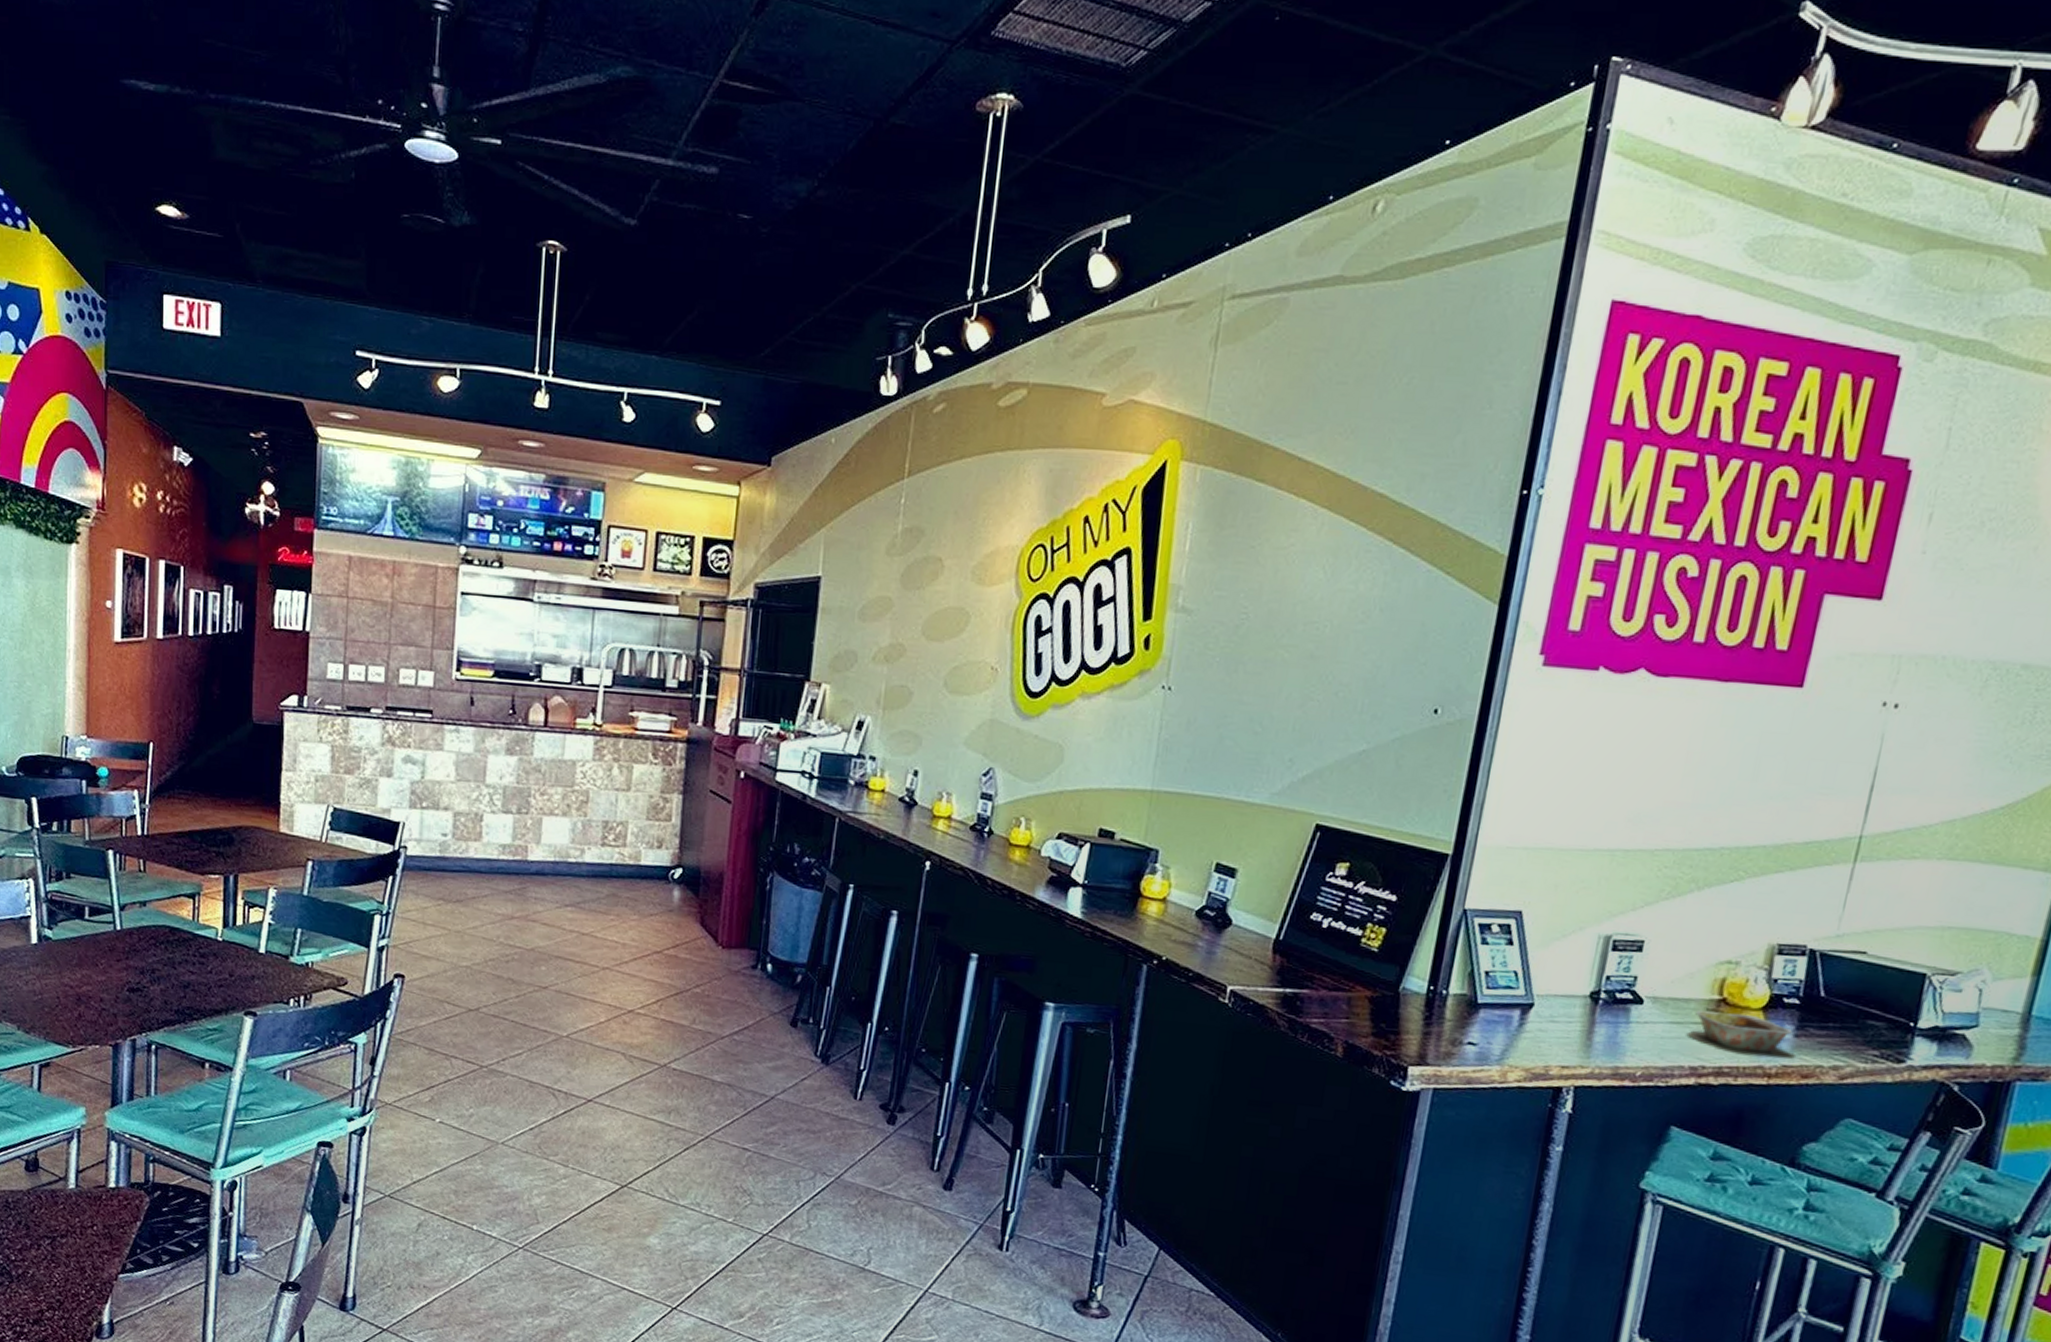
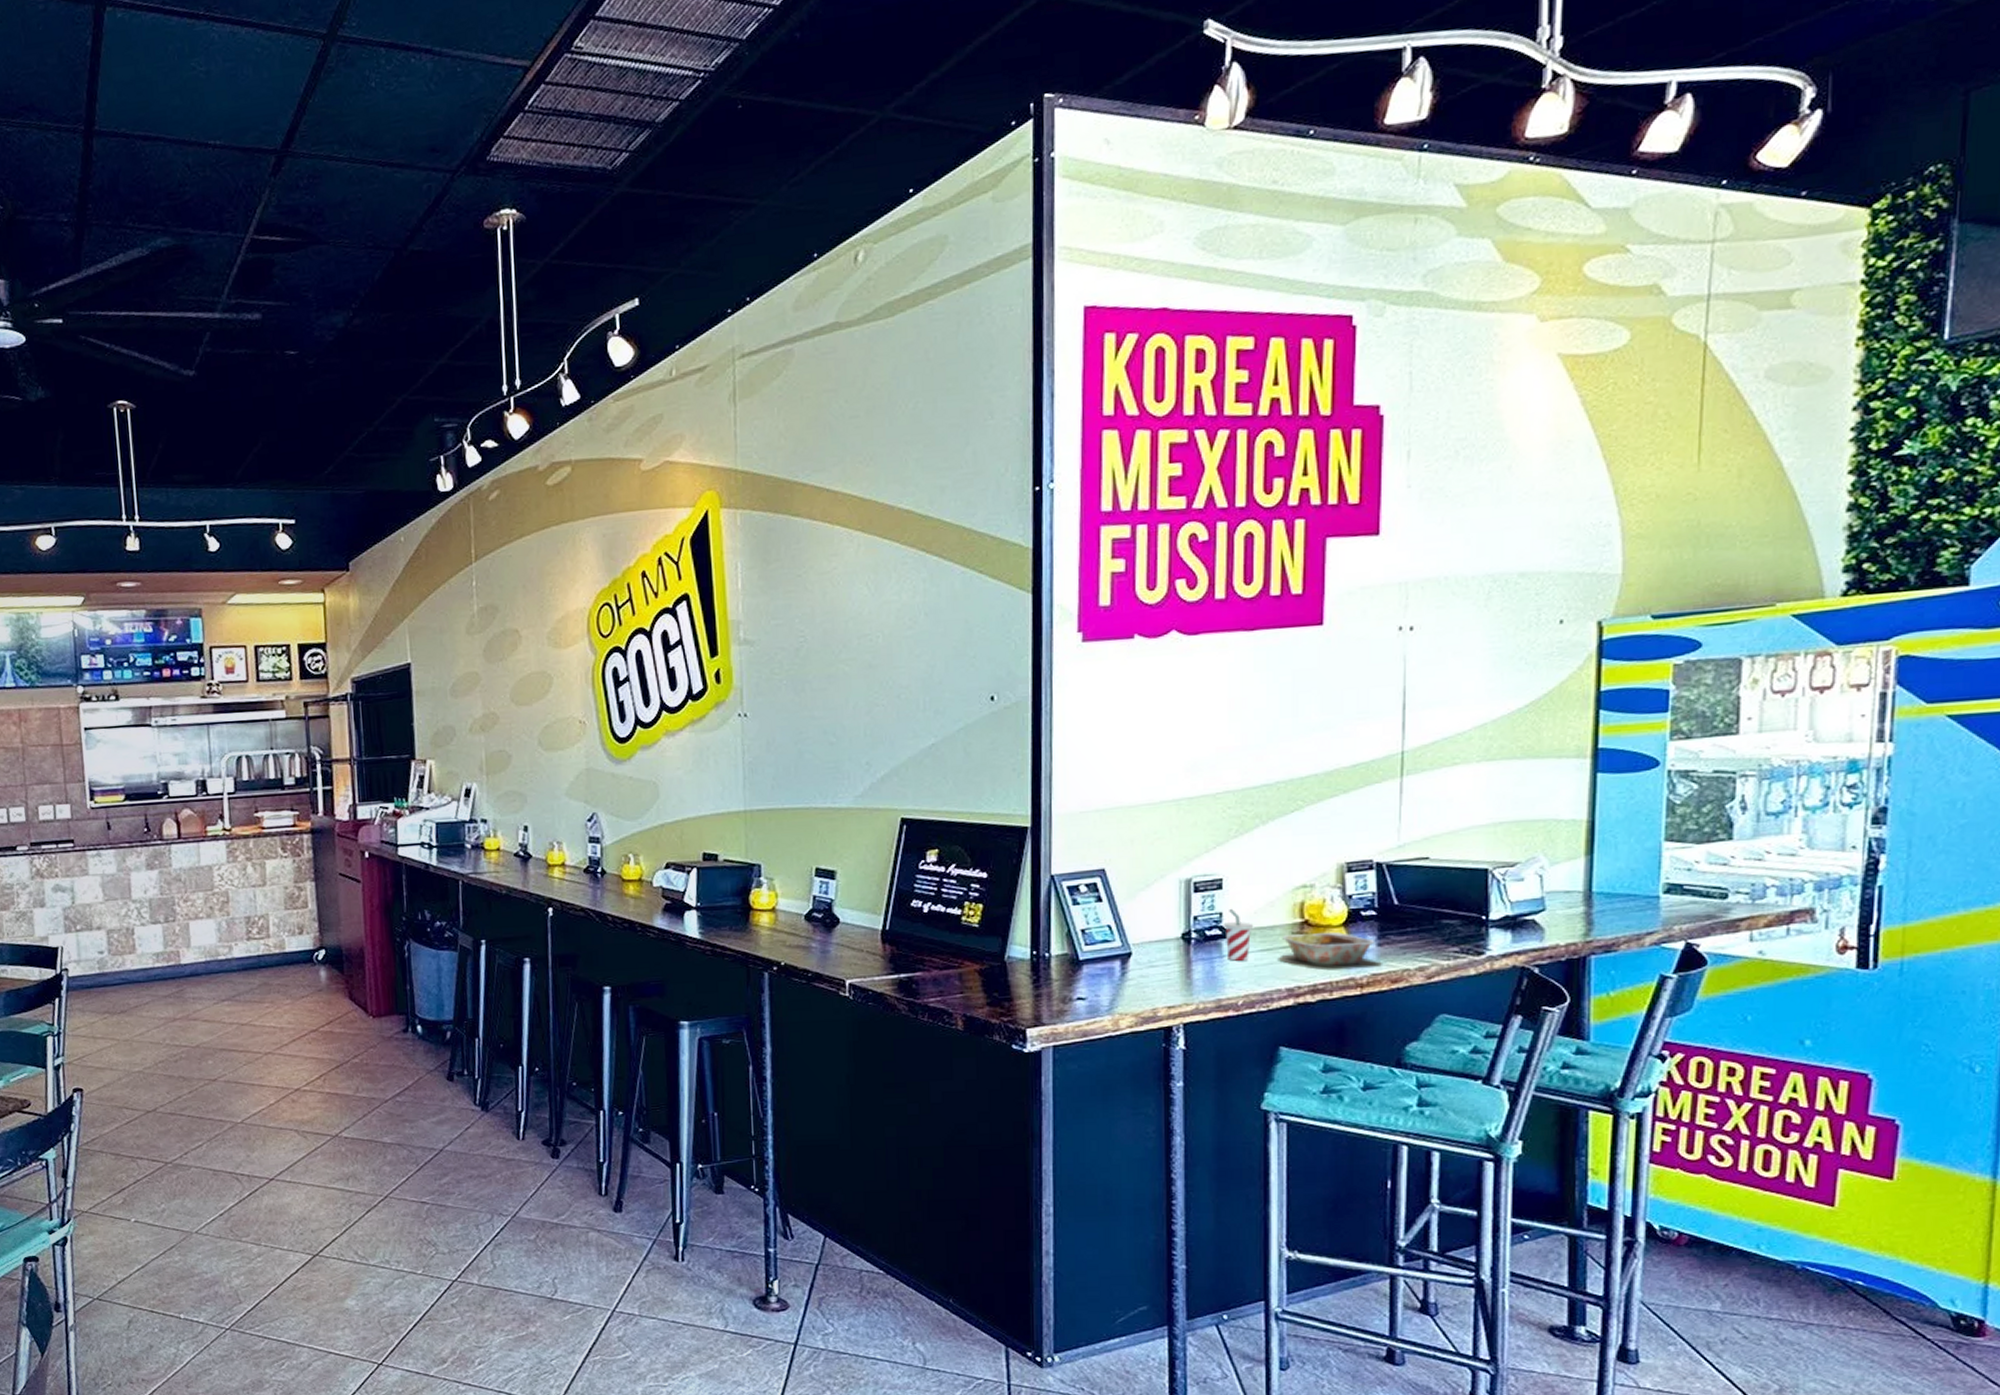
beverage cup: none [1634,973,1668,1031] -> present [1223,908,1254,961]

